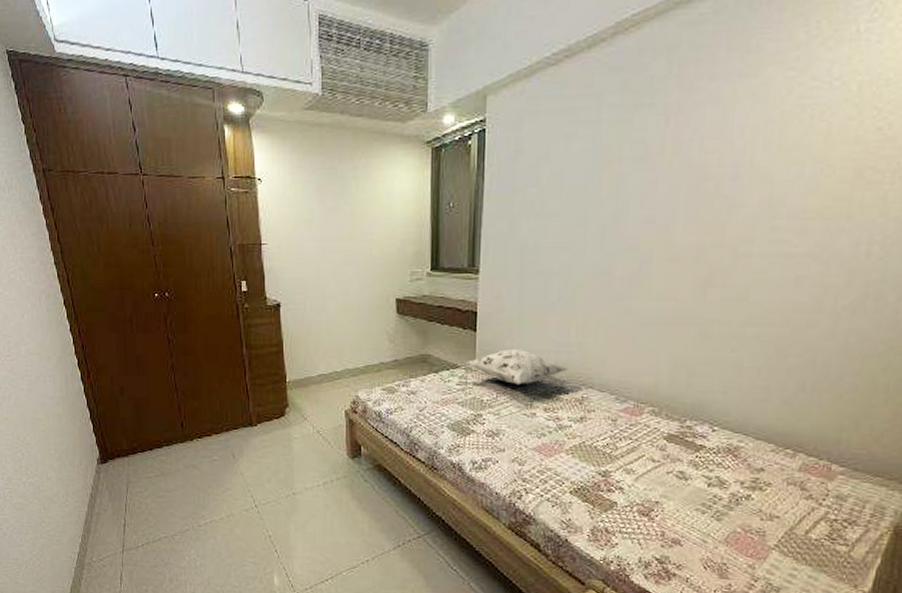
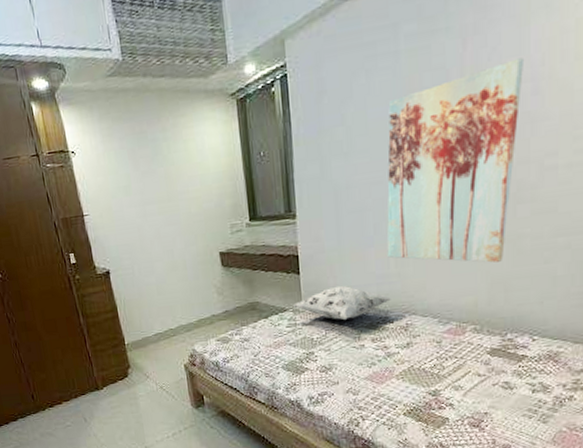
wall art: none [569,142,726,344] -> present [387,57,523,263]

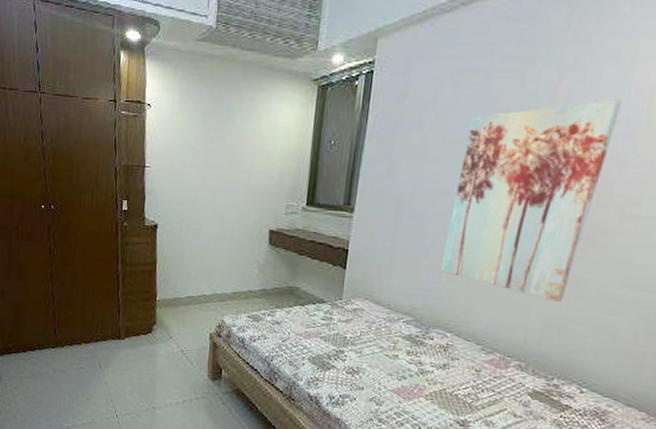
decorative pillow: present [292,285,392,321] -> none [331,289,437,327]

